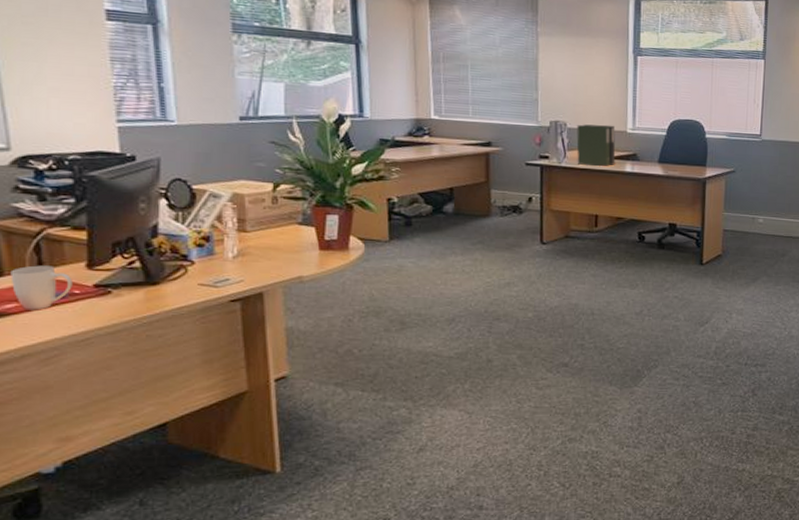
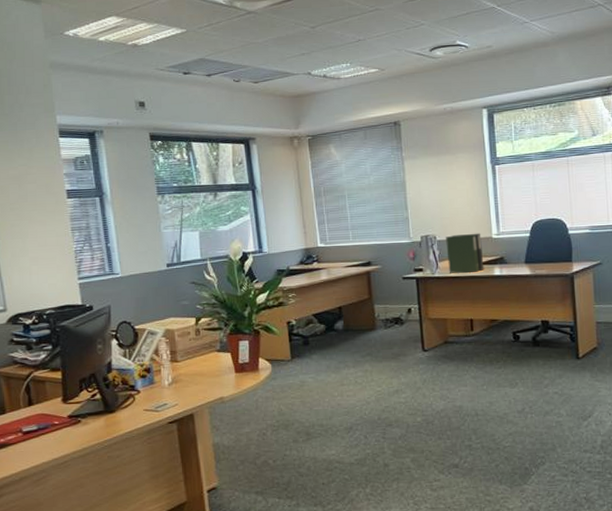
mug: present [10,265,73,310] -> none [10,402,53,440]

